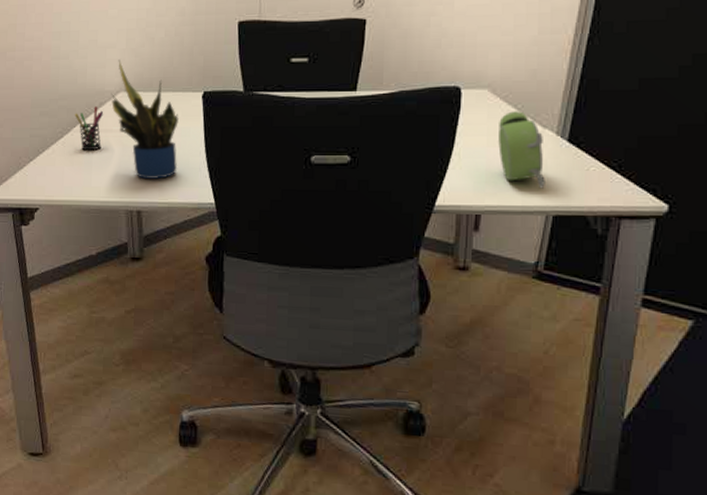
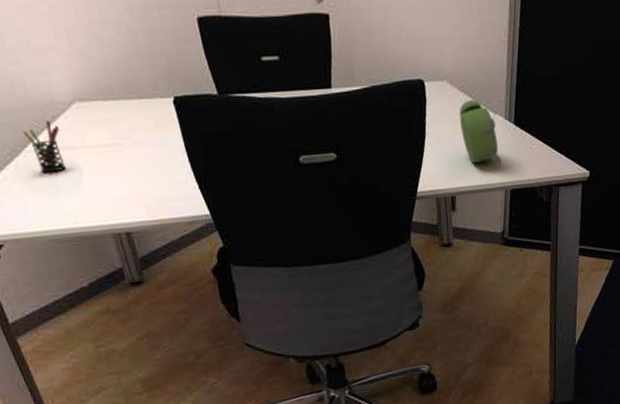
potted plant: present [111,59,179,179] -> none [63,64,163,198]

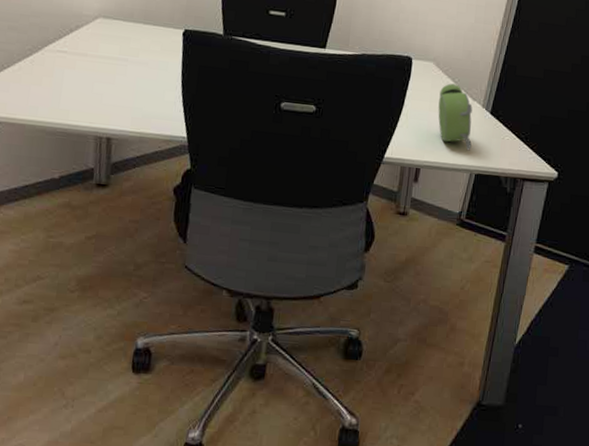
pen holder: present [22,121,66,173] -> none [47,29,80,72]

